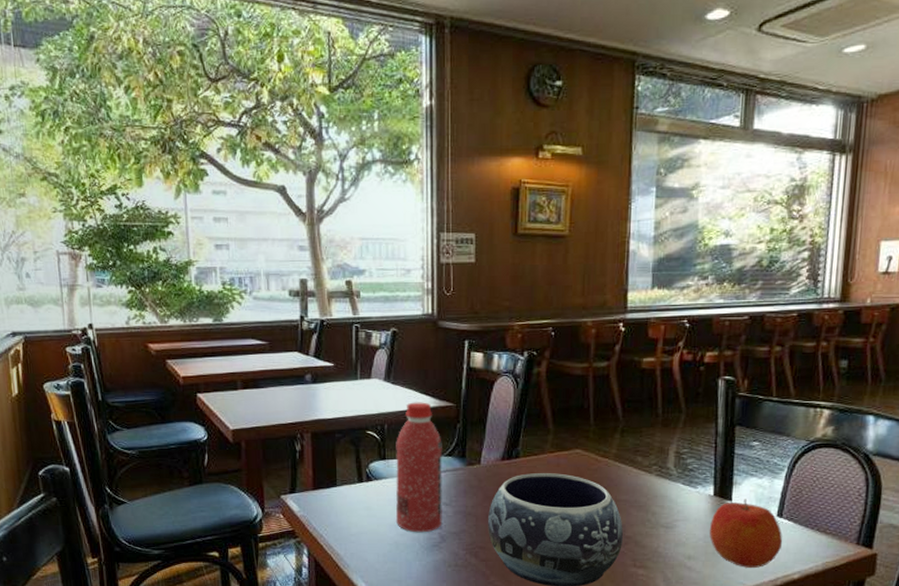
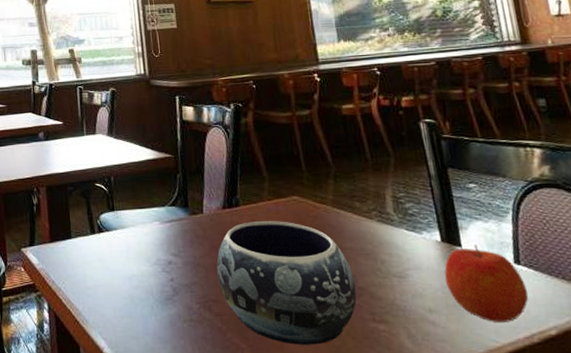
beverage bottle: present [396,402,442,533] -> none [122,154,173,285]

